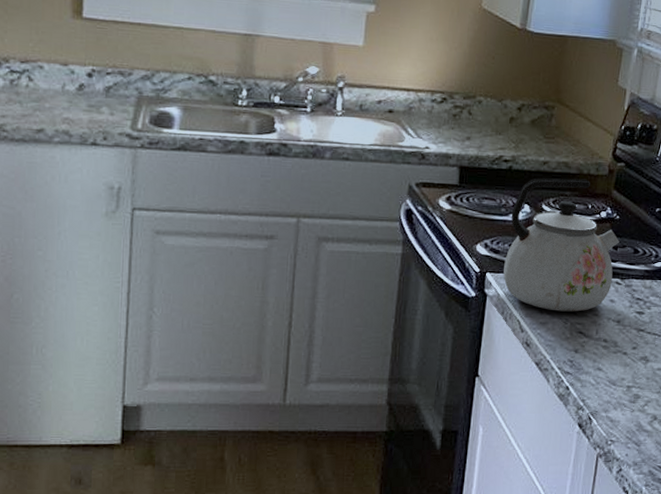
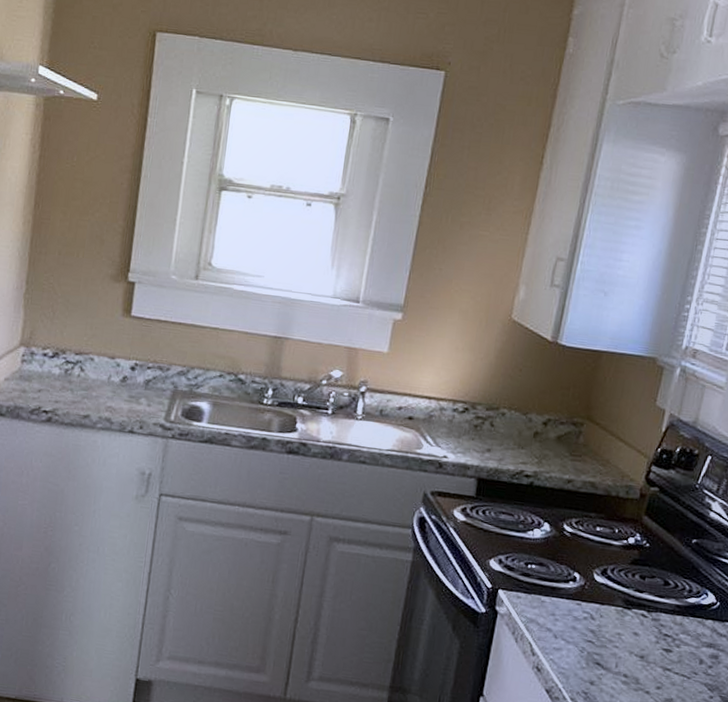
kettle: present [503,178,620,312] -> none [516,496,648,641]

